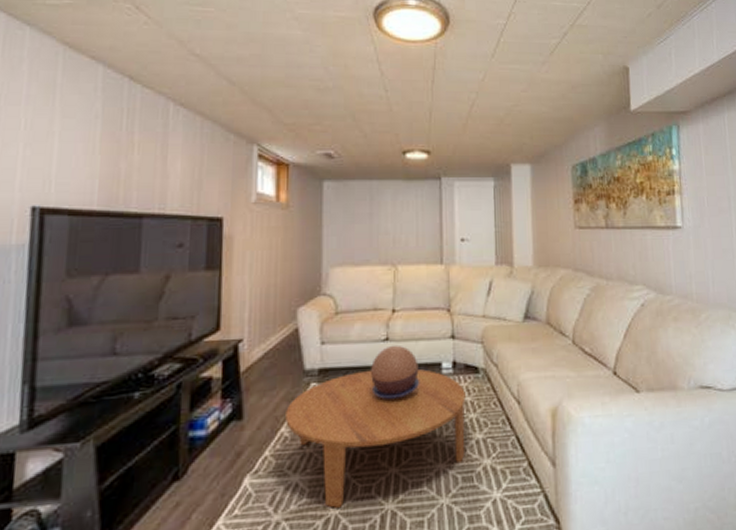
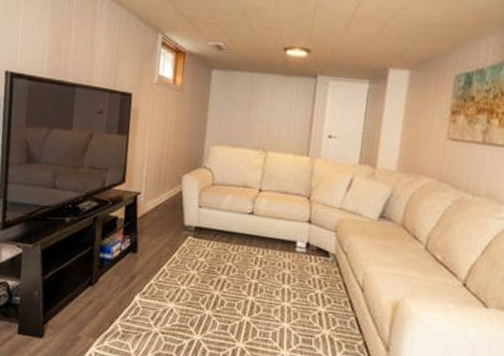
coffee table: present [286,369,466,508] -> none [167,235,315,335]
decorative bowl: present [371,345,420,399] -> none [235,219,277,263]

